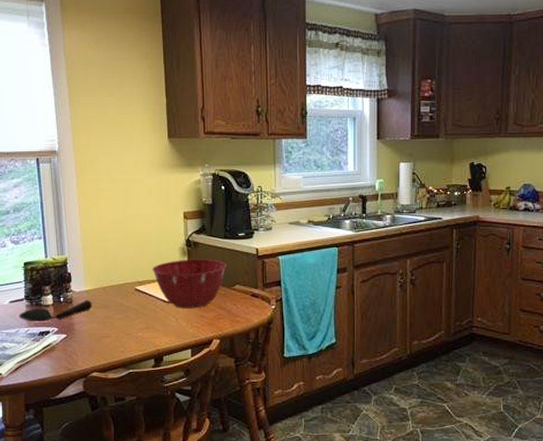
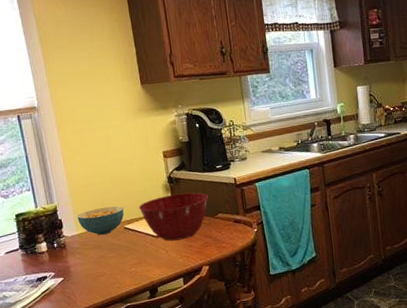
spoon: present [19,299,92,322] -> none [15,242,86,270]
cereal bowl: none [87,264,136,294] -> present [77,206,124,235]

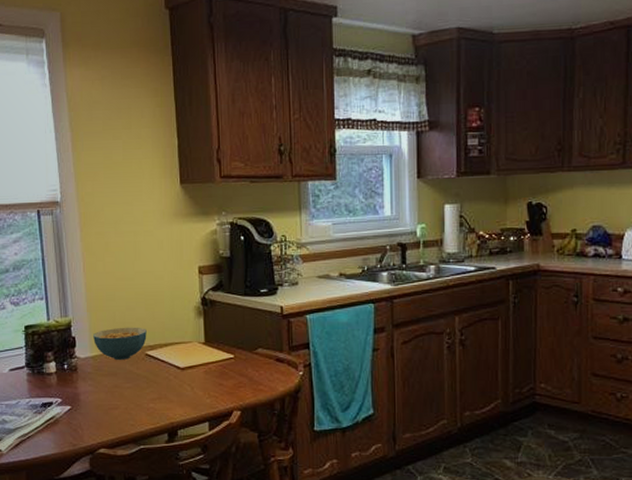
mixing bowl: present [138,192,208,241] -> none [164,319,248,376]

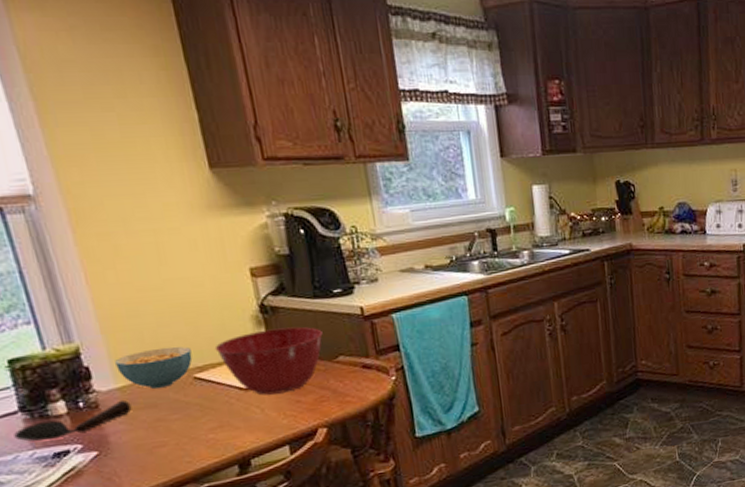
spoon: none [19,366,99,393] -> present [14,399,132,442]
mixing bowl: none [164,319,248,376] -> present [214,327,323,395]

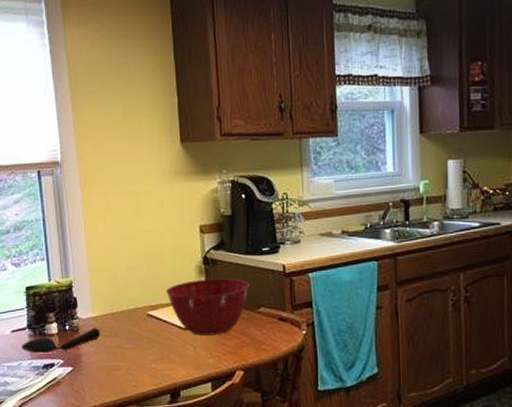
cereal bowl: present [115,346,193,389] -> none [95,287,148,320]

